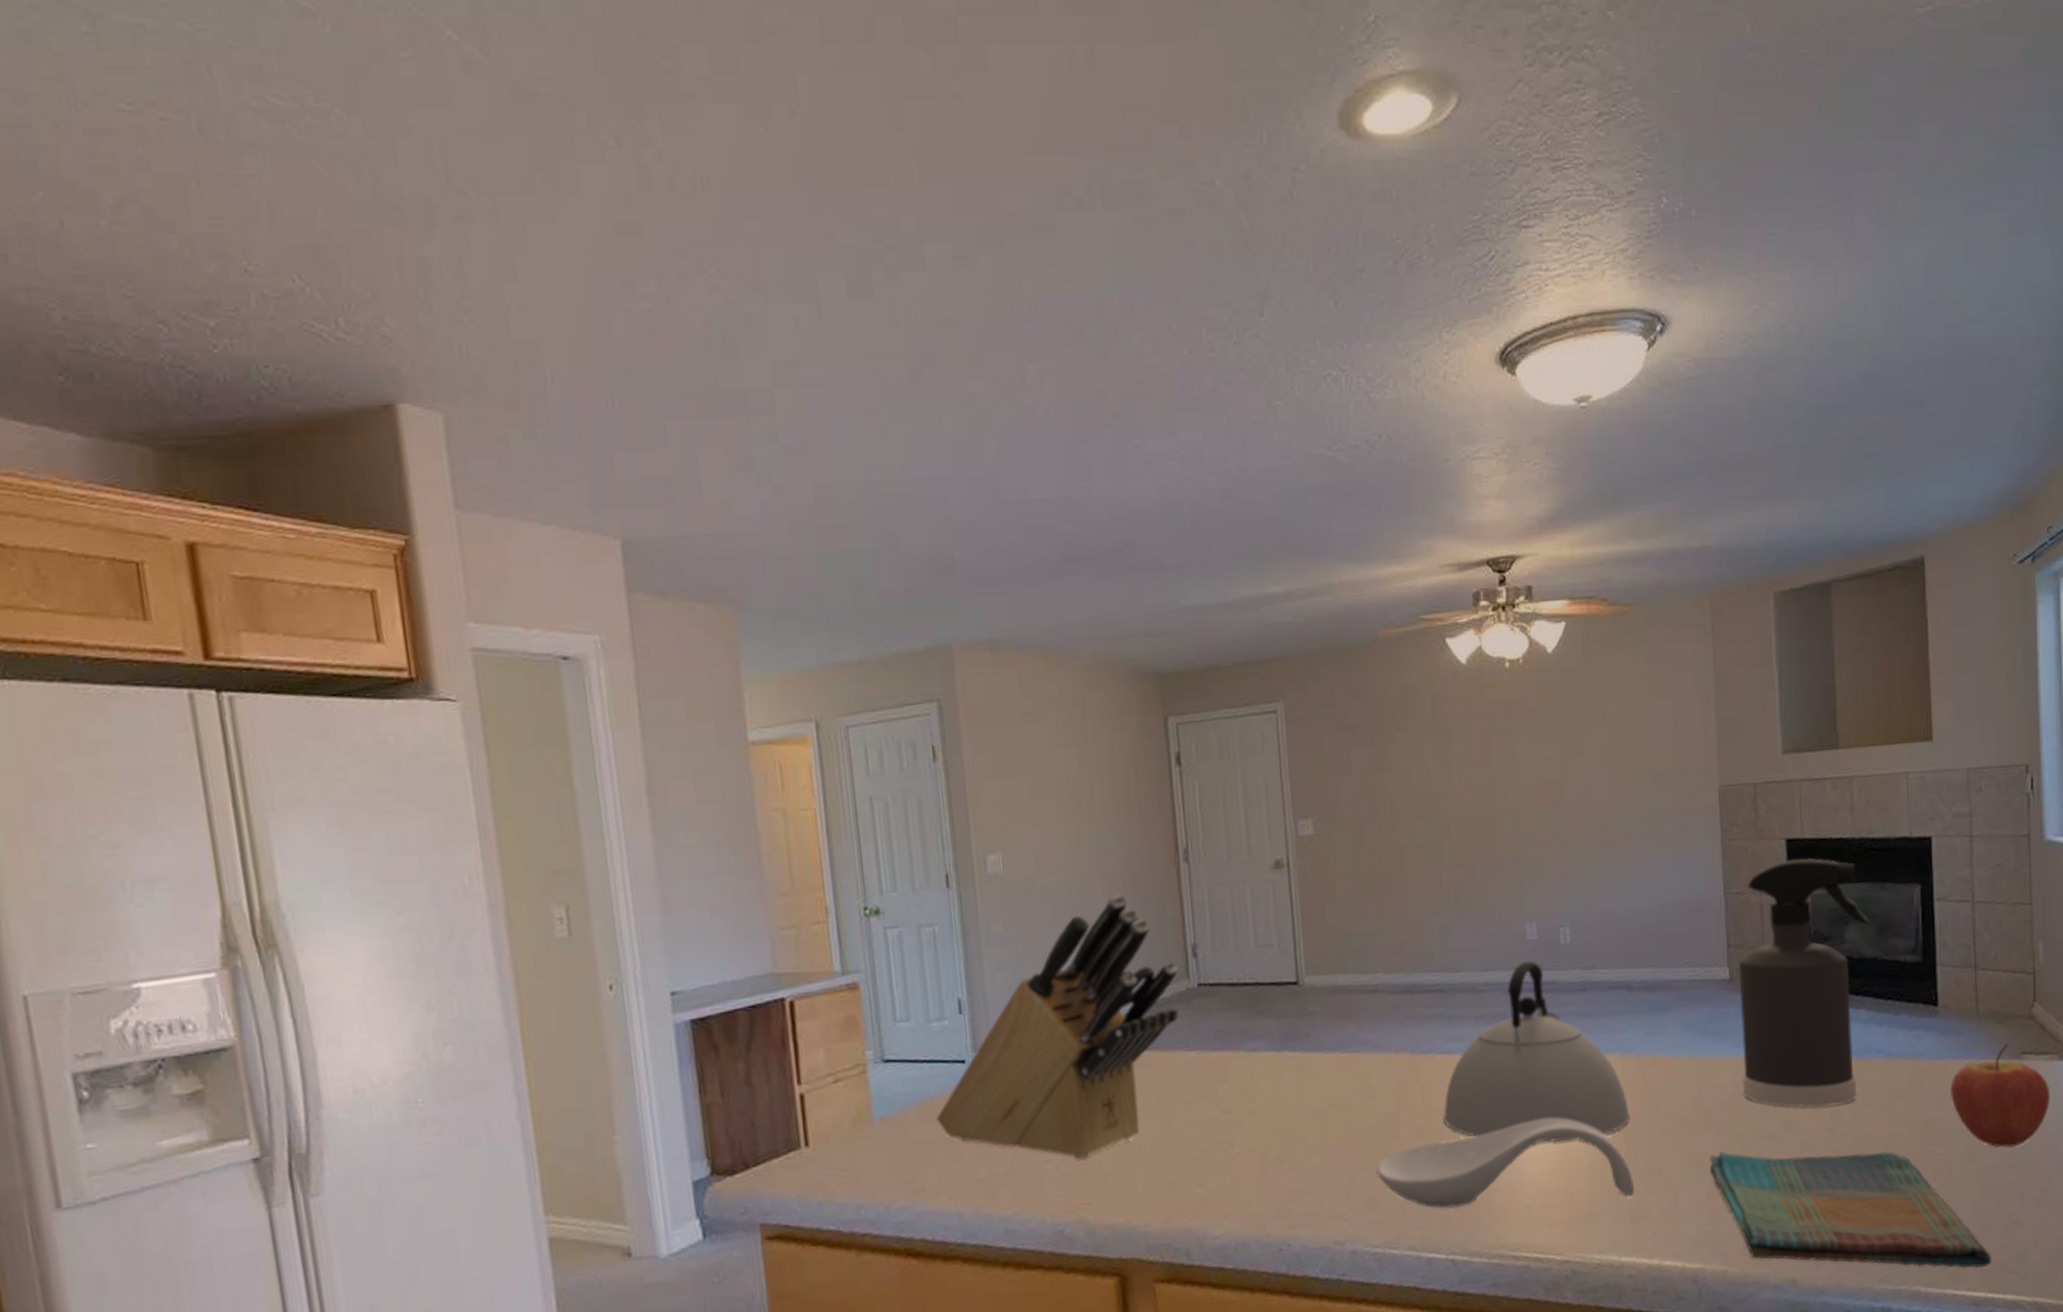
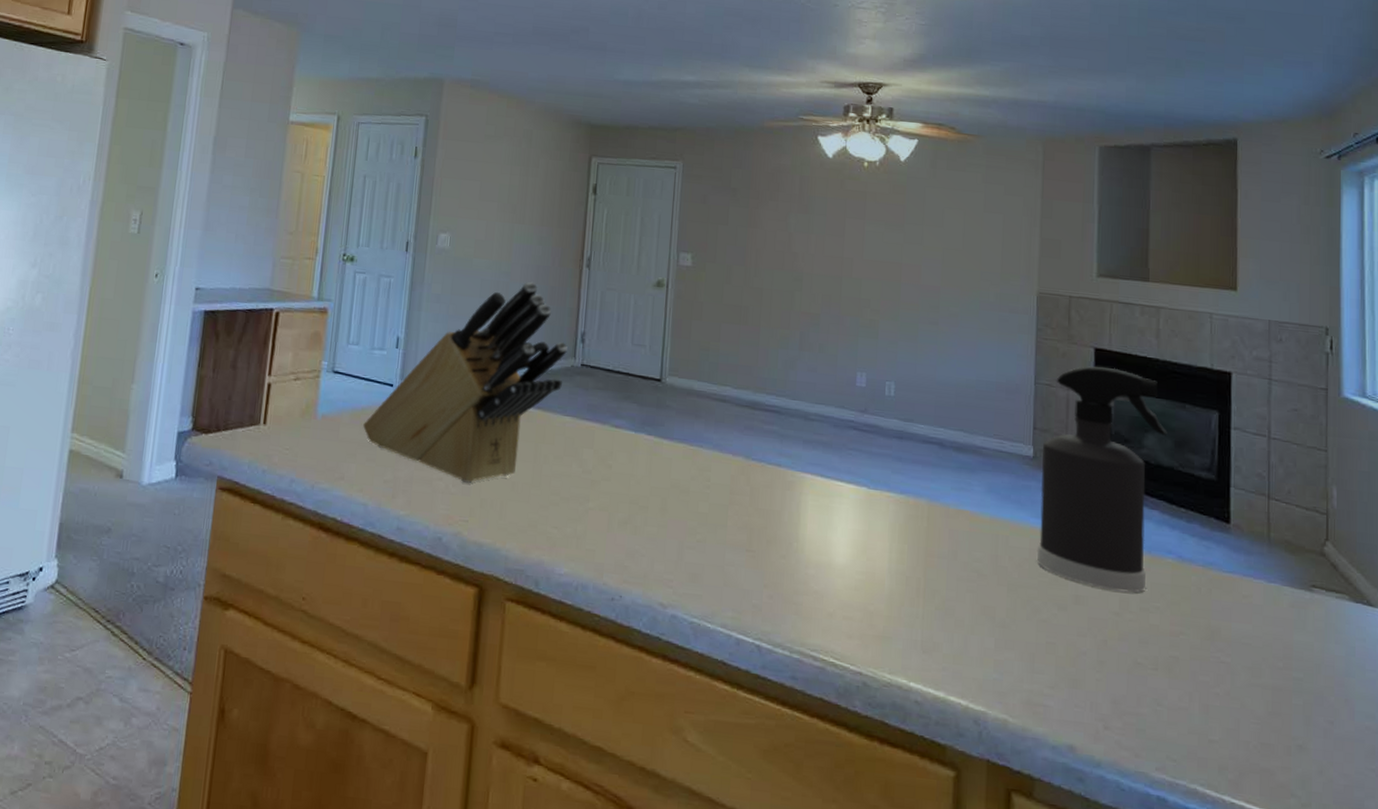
spoon rest: present [1376,1117,1635,1209] -> none [703,537,929,629]
kettle: present [1444,960,1630,1143] -> none [766,403,931,568]
dish towel: present [1709,1151,1992,1268] -> none [999,608,1273,784]
fruit: present [1950,1043,2051,1148] -> none [1238,573,1340,674]

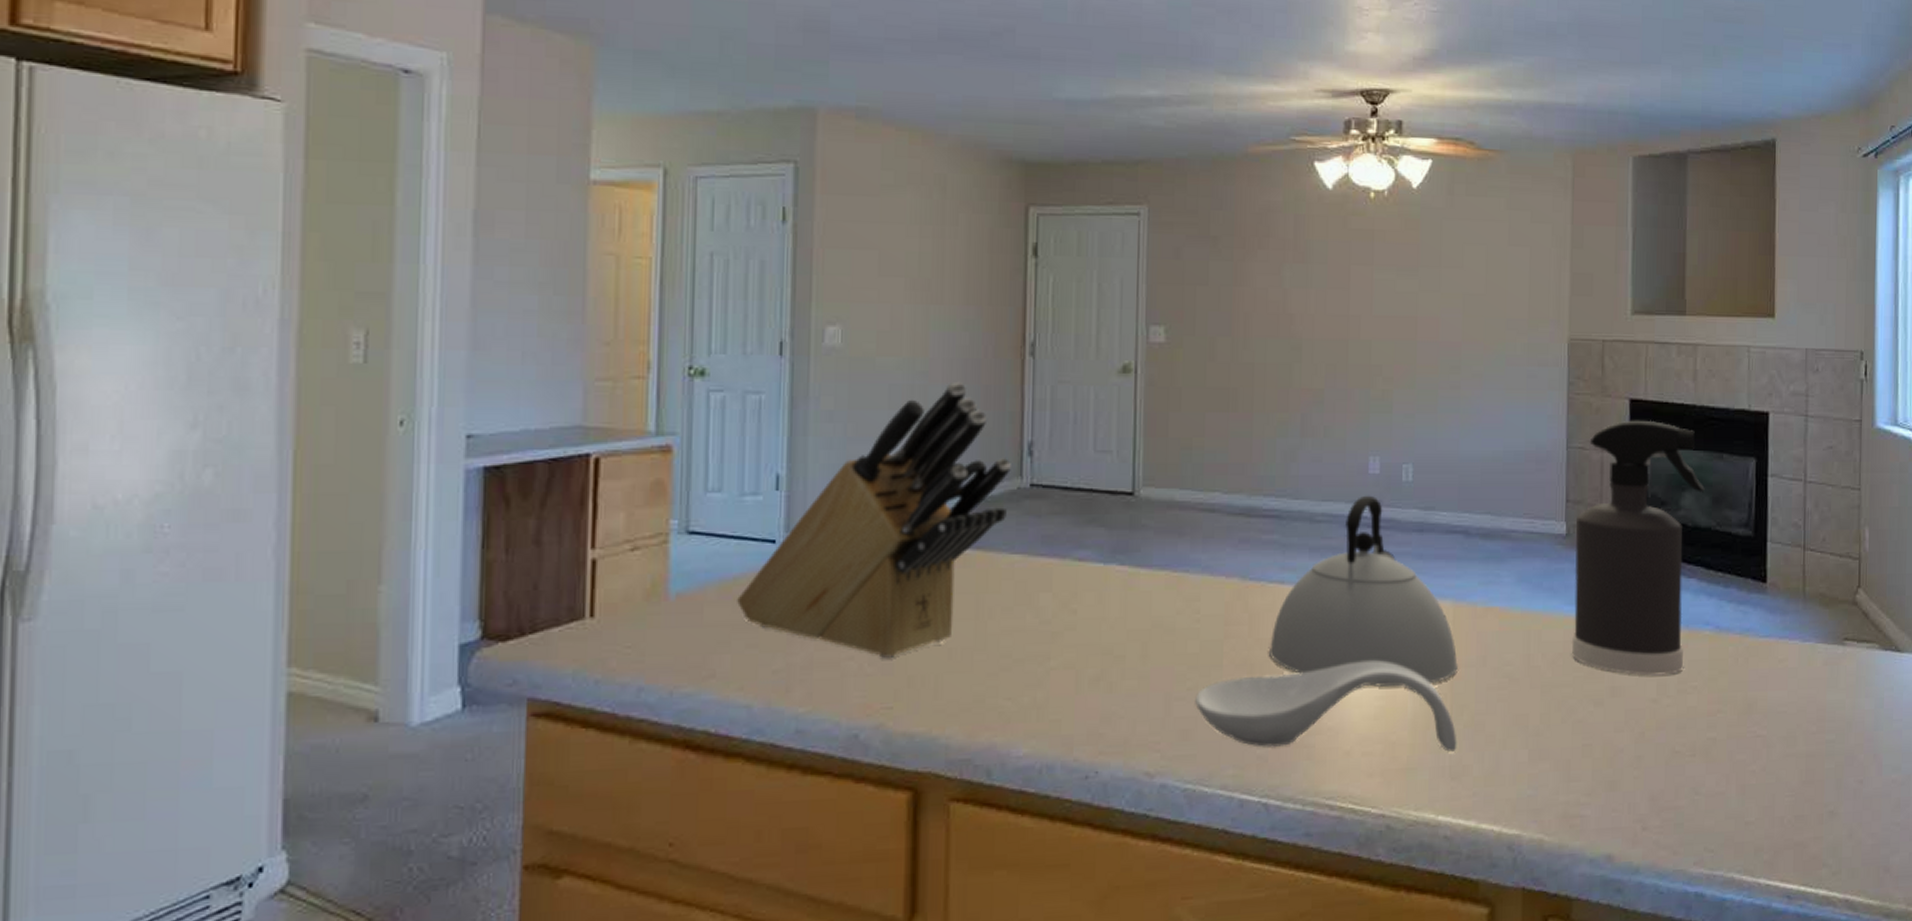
spoon rest: none [703,537,929,629] -> present [1195,660,1457,752]
kettle: none [766,403,931,568] -> present [1269,495,1458,687]

